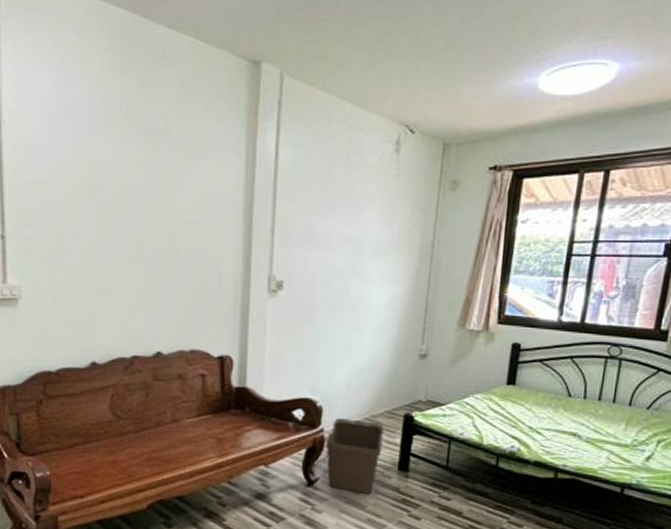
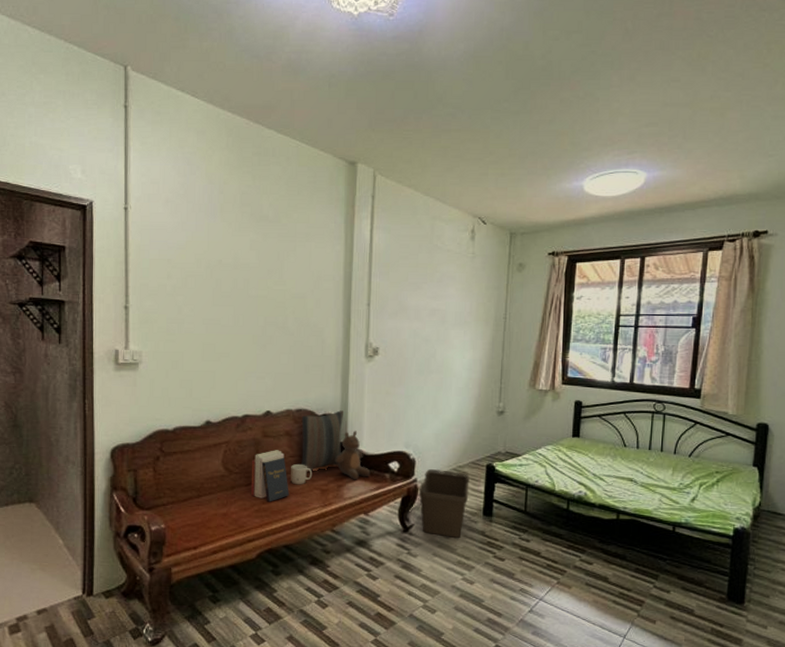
books: none [141,394,182,451] -> present [251,450,289,502]
mug: none [184,410,208,433] -> present [291,464,313,485]
pillow: none [195,352,243,420] -> present [301,410,344,473]
teddy bear: none [232,374,272,429] -> present [335,431,371,480]

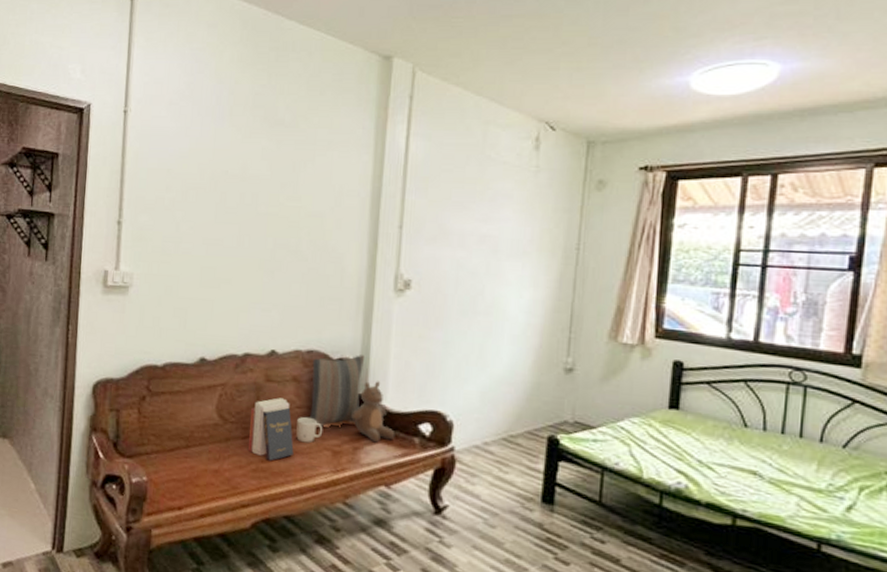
bicycle basket: present [419,469,470,538] -> none [457,436,525,529]

